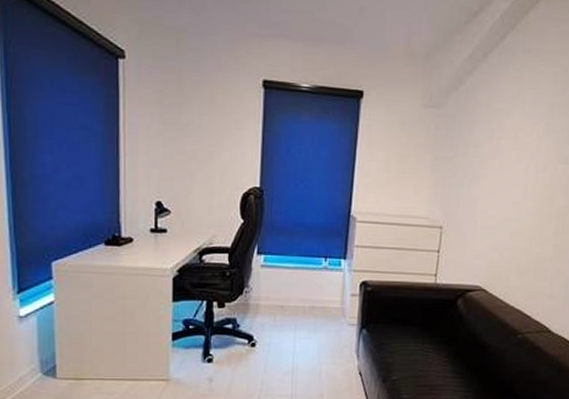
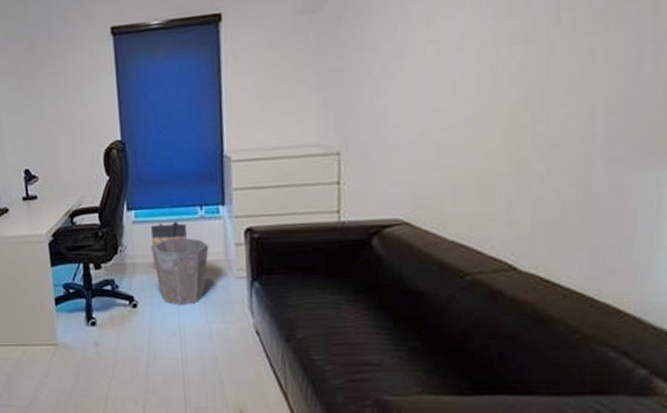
bag: none [275,269,311,311] -> present [150,222,188,269]
waste bin: none [275,285,328,347] -> present [150,238,209,306]

